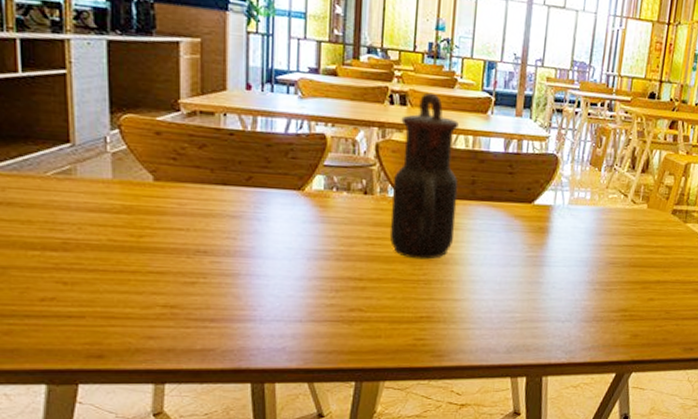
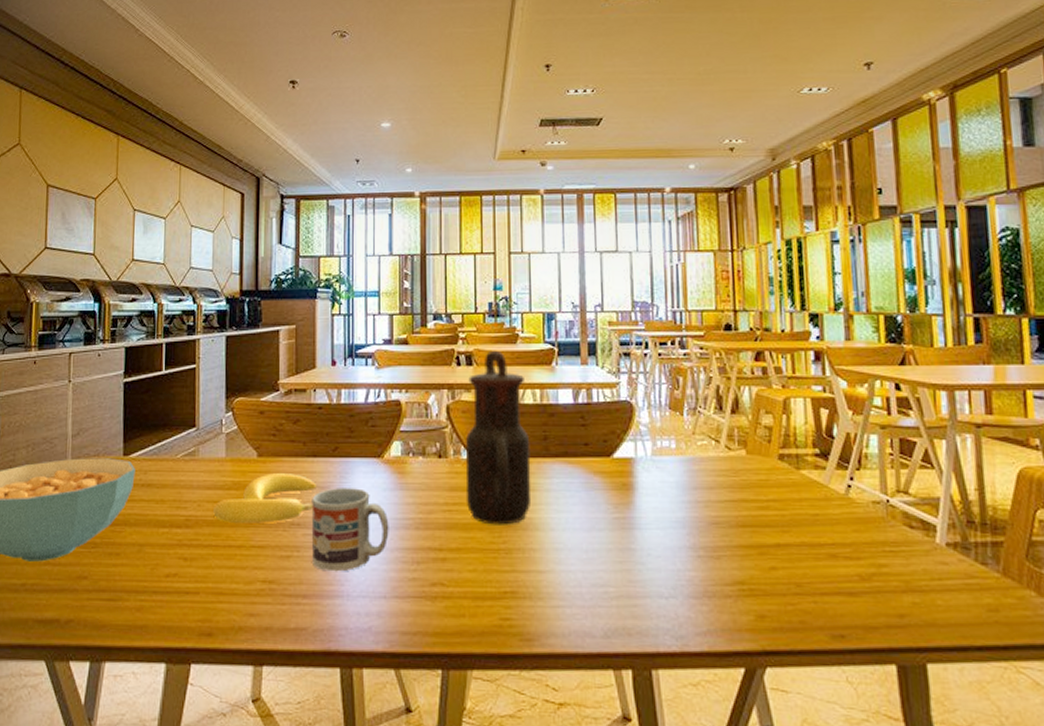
banana: none [99,199,226,250] -> present [213,473,316,523]
cup: none [220,218,308,298] -> present [311,488,389,572]

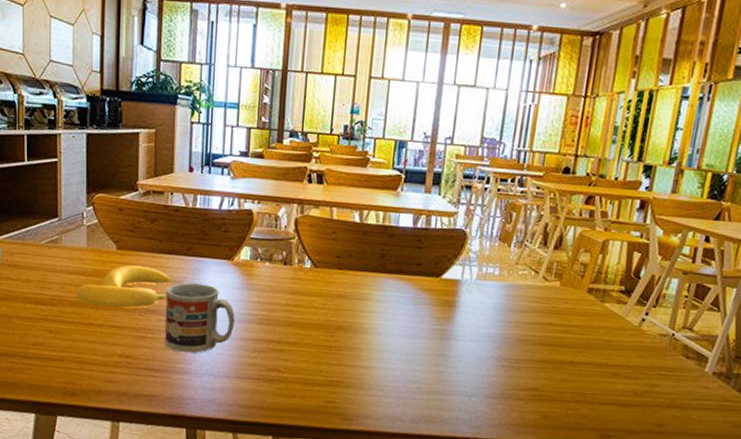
teapot: present [465,350,532,525] -> none [305,171,370,327]

